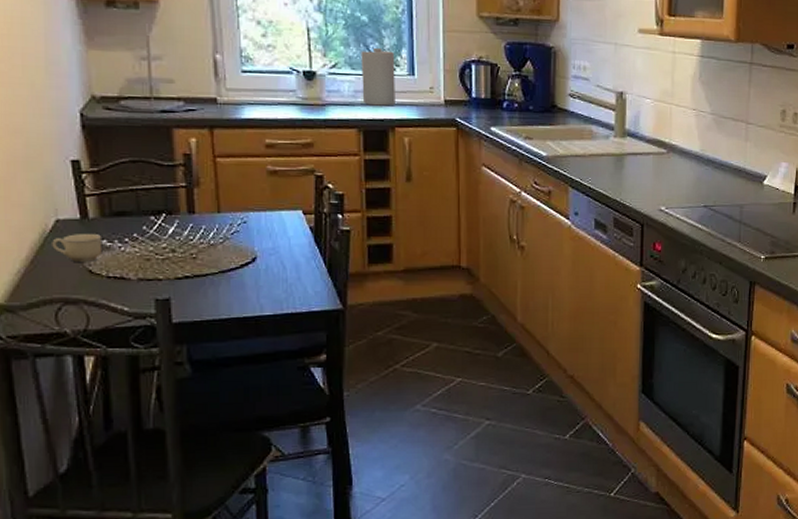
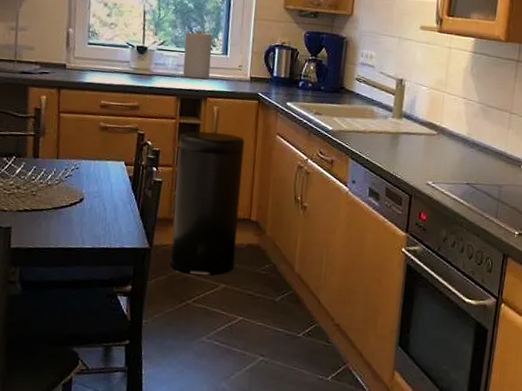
pedal bin: none [365,167,447,335] -> present [170,131,244,276]

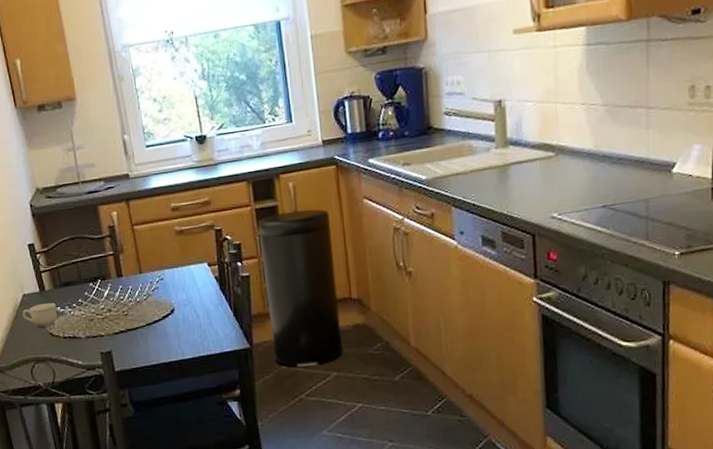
paper towel holder: present [182,30,212,80] -> none [242,102,278,158]

